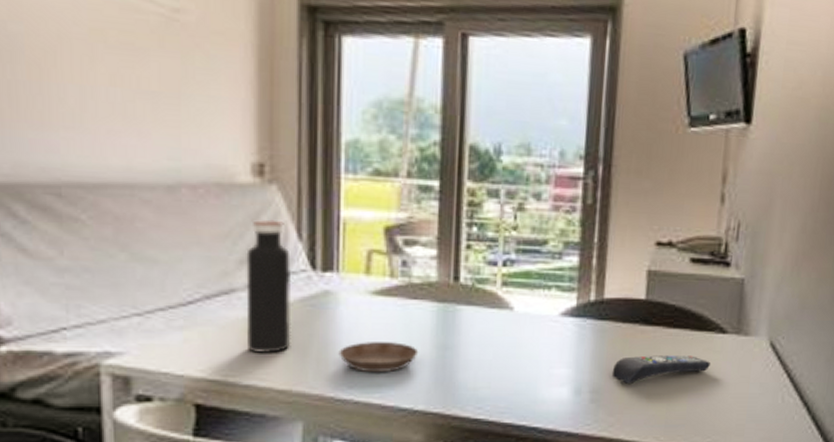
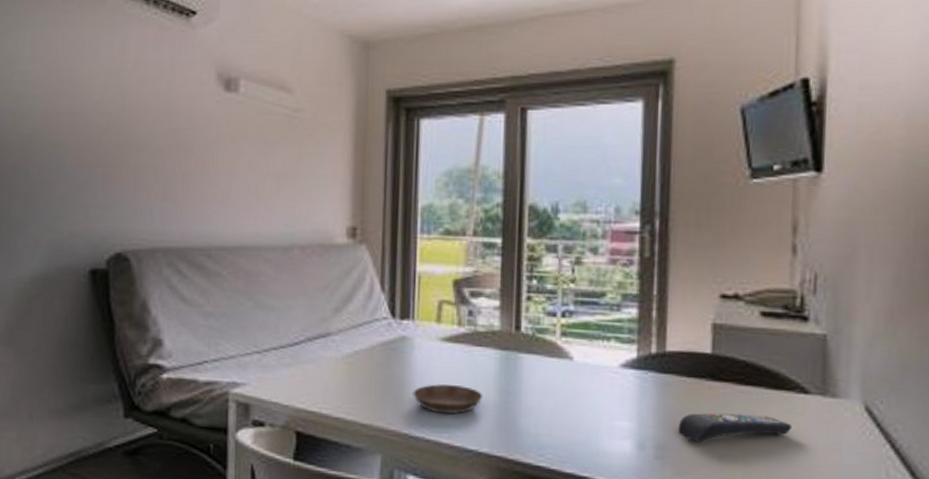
water bottle: present [246,219,292,353] -> none [338,274,376,390]

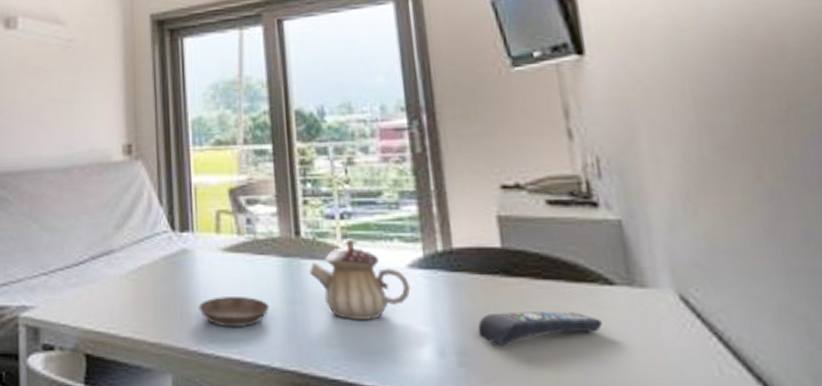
teapot: none [526,336,621,415] -> present [310,238,411,321]

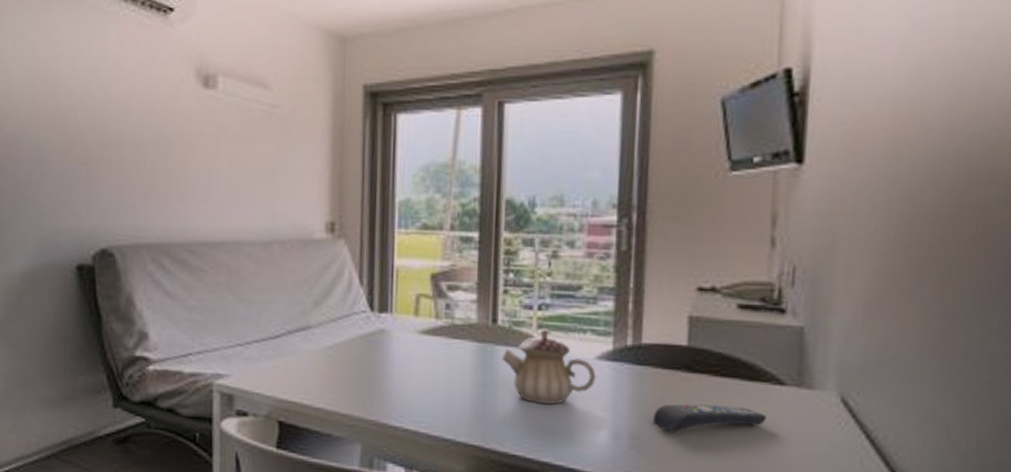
saucer: present [198,297,270,328] -> none [391,376,461,405]

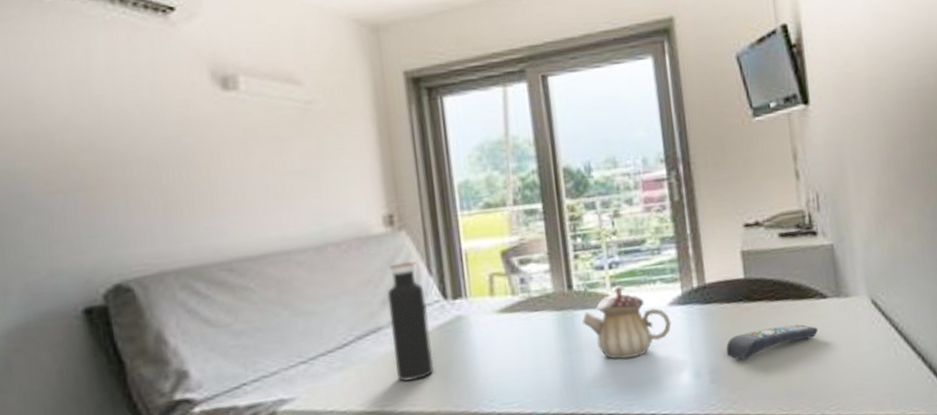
water bottle: none [318,268,355,381] -> present [387,261,435,382]

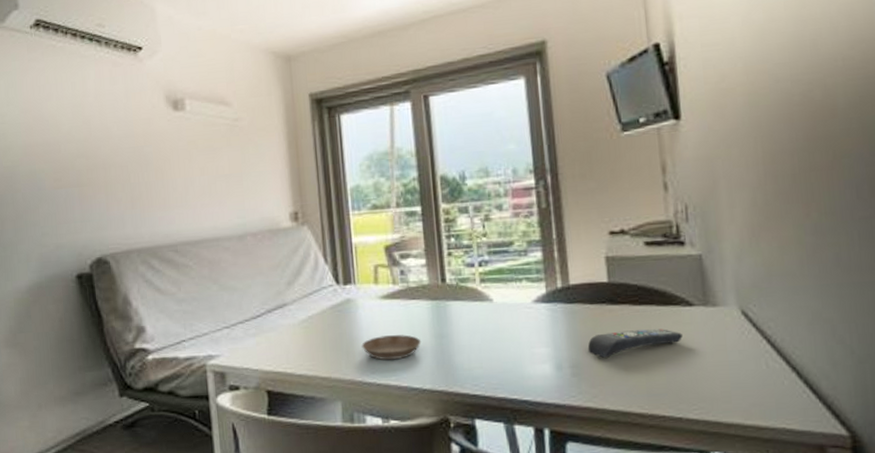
water bottle: present [387,261,435,382] -> none [291,250,328,350]
saucer: none [476,353,547,385] -> present [361,335,422,361]
teapot: present [582,285,672,360] -> none [454,282,536,347]

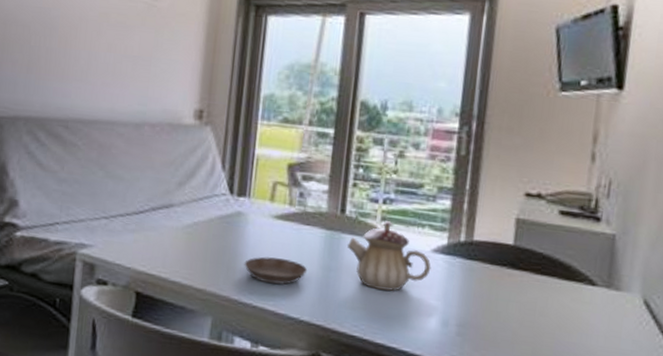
teapot: none [454,282,536,347] -> present [347,221,431,292]
remote control: present [587,329,682,358] -> none [478,297,579,323]

